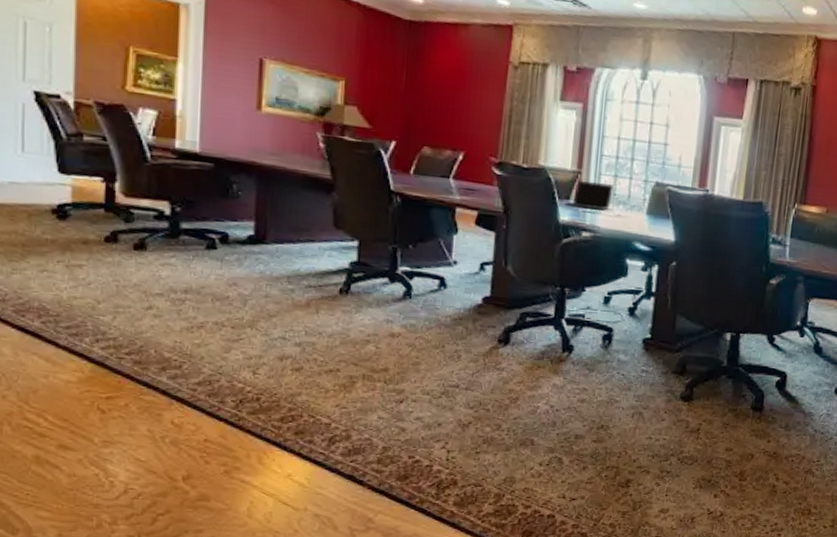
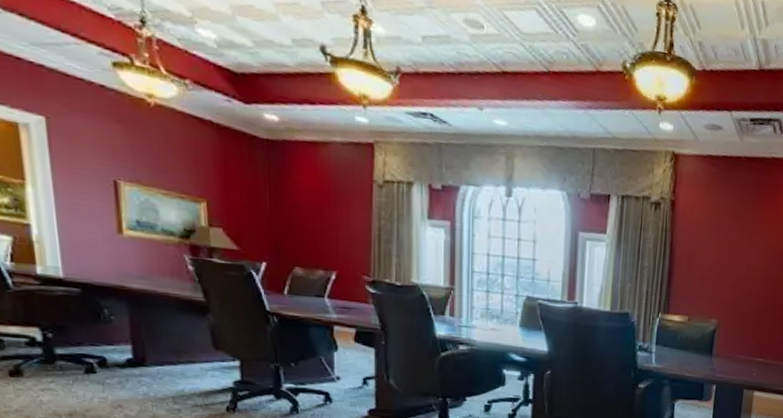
laptop: present [564,180,615,211] -> none [440,296,488,326]

